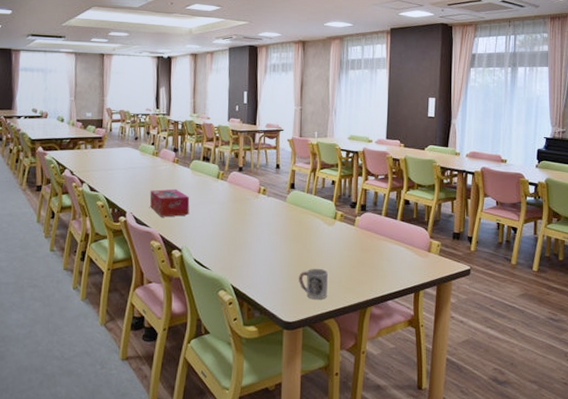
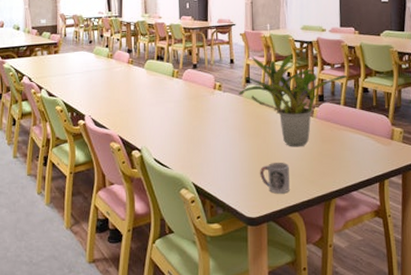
tissue box: present [149,189,190,217] -> none [107,89,146,118]
potted plant: none [283,162,390,255] -> present [239,54,347,147]

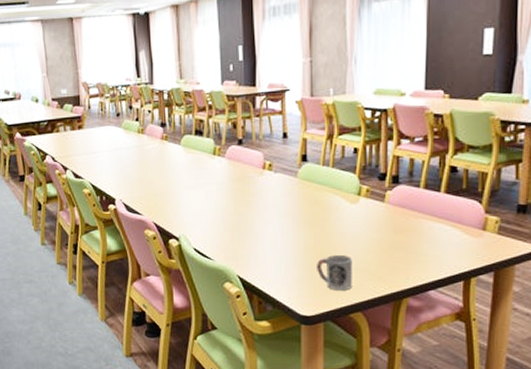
potted plant: present [239,54,347,147] -> none [293,125,430,238]

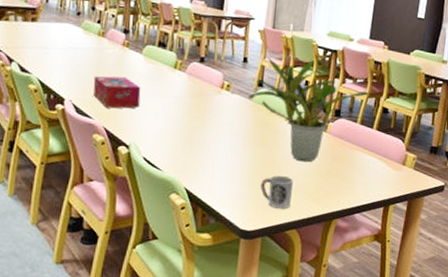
tissue box: none [139,170,184,203] -> present [93,76,141,109]
potted plant: none [293,125,430,238] -> present [248,58,369,162]

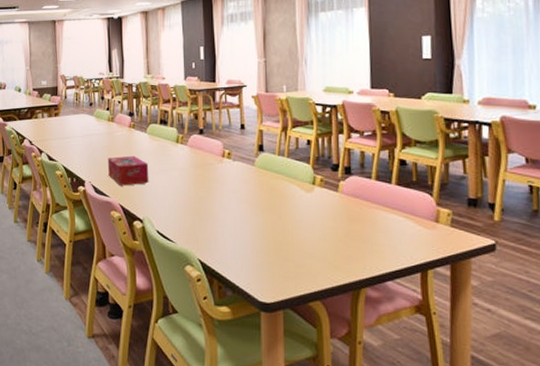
potted plant: present [248,58,369,162] -> none [250,119,380,226]
cup: present [261,175,293,209] -> none [275,241,310,278]

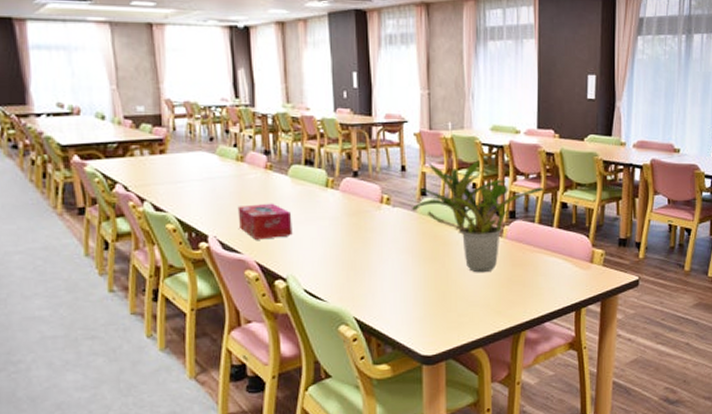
potted plant: none [250,119,380,226] -> present [412,160,544,273]

